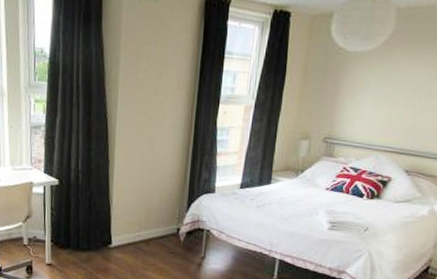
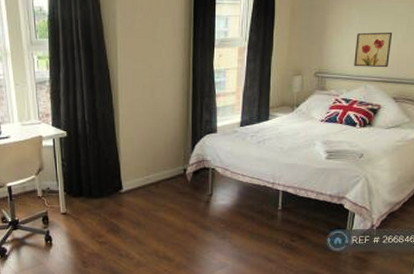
wall art: none [366,100,410,138] -> present [354,31,393,68]

